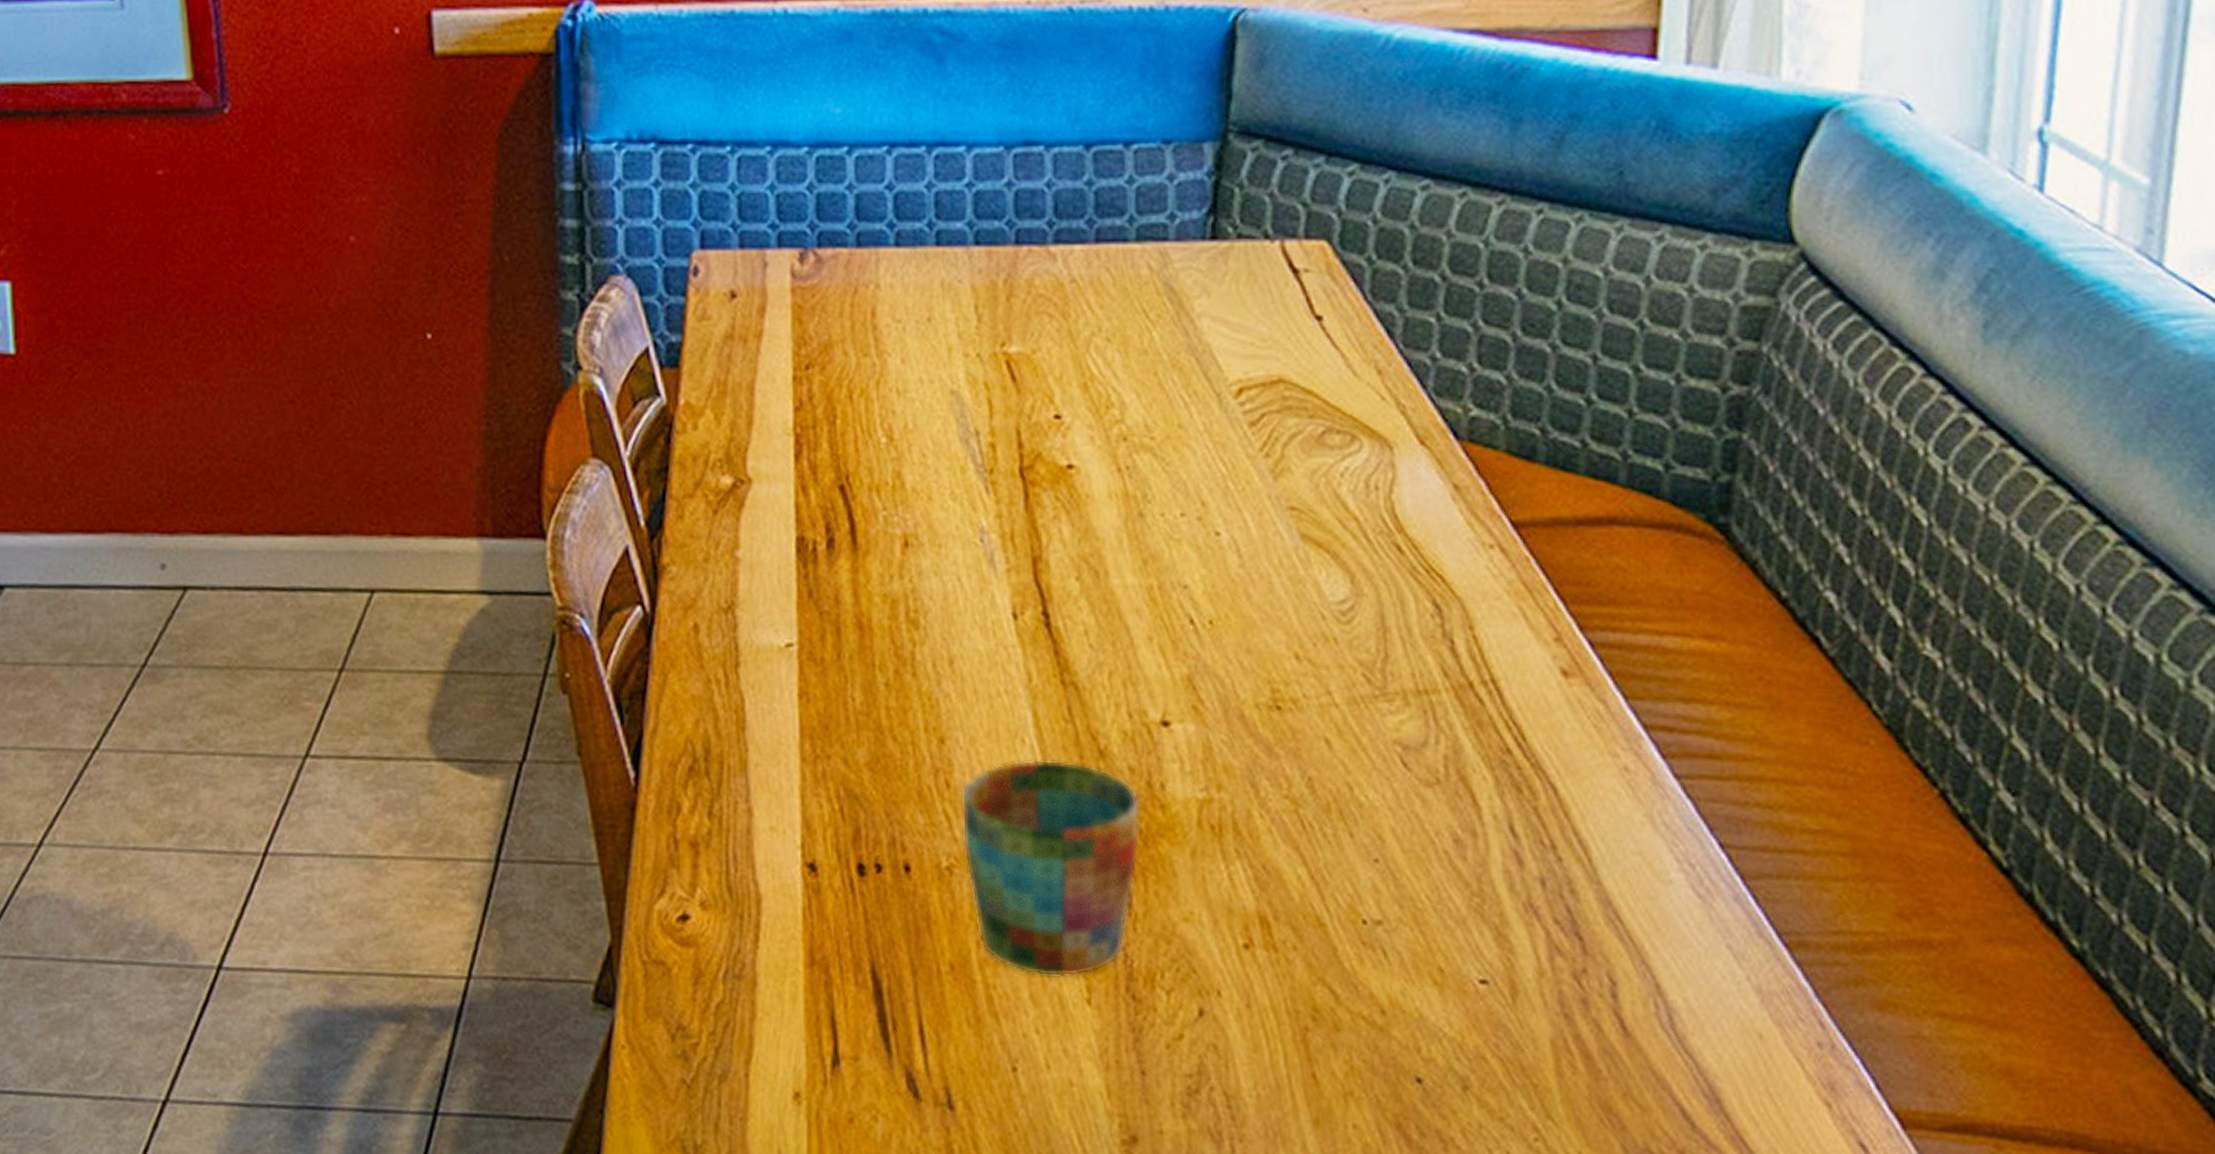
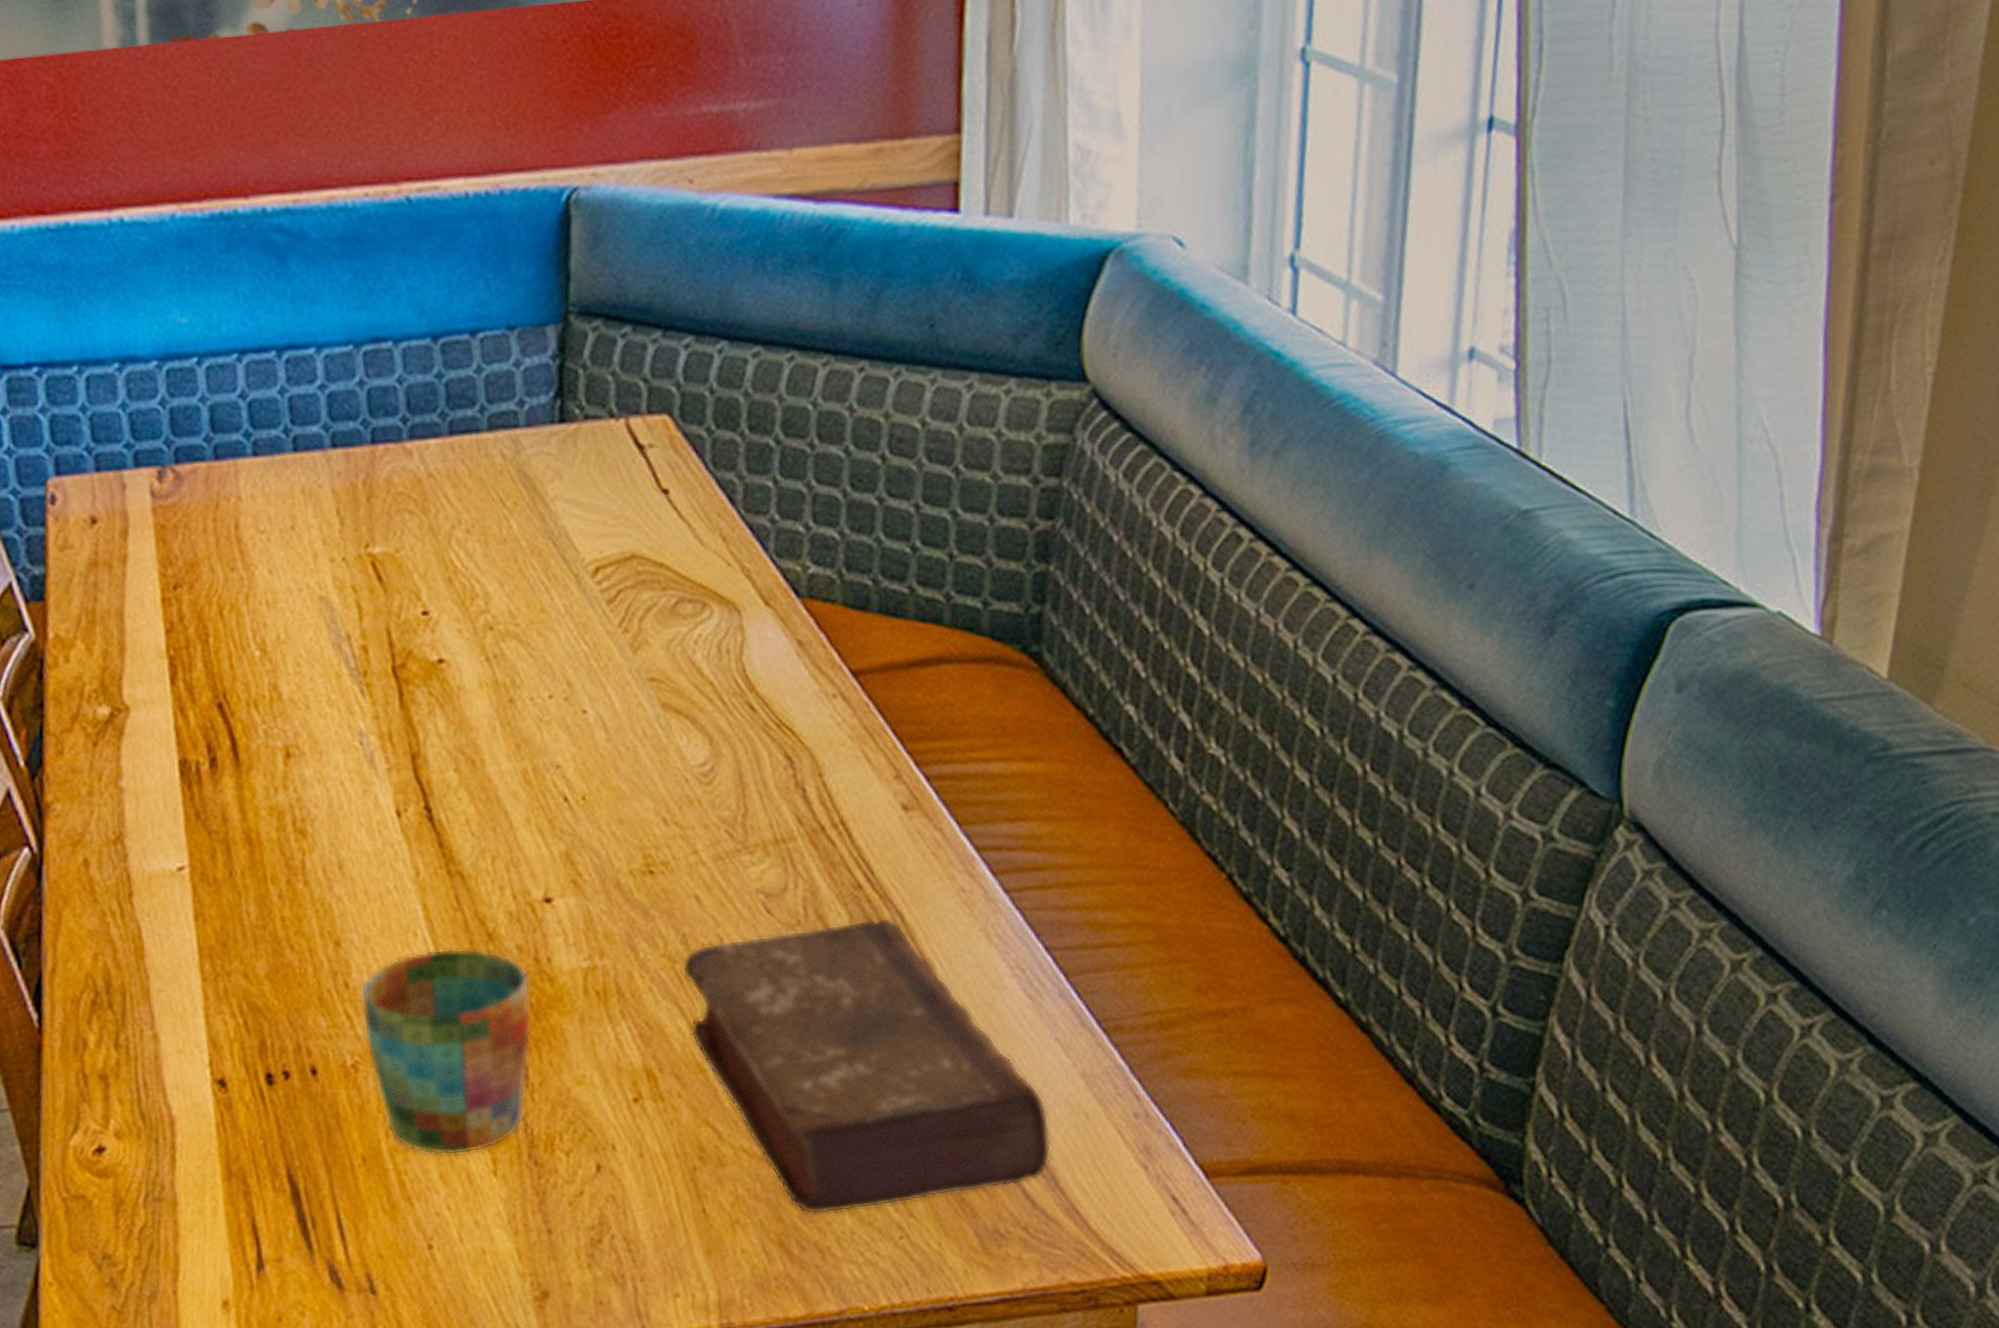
book: none [1306,787,1716,1103] -> present [681,918,1051,1215]

